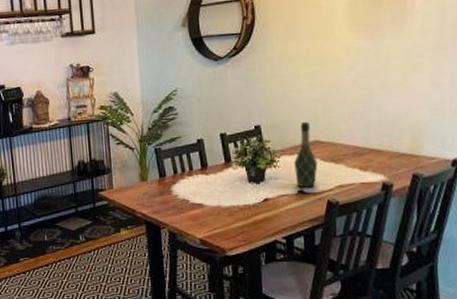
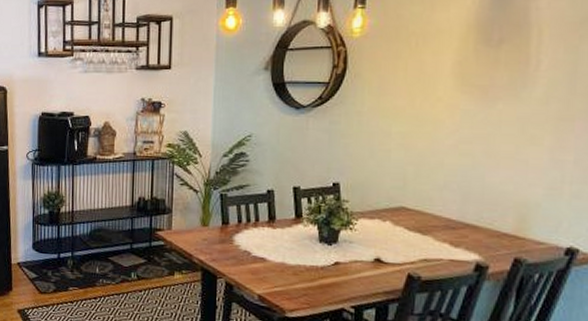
wine bottle: present [294,122,318,188] -> none [373,185,401,257]

